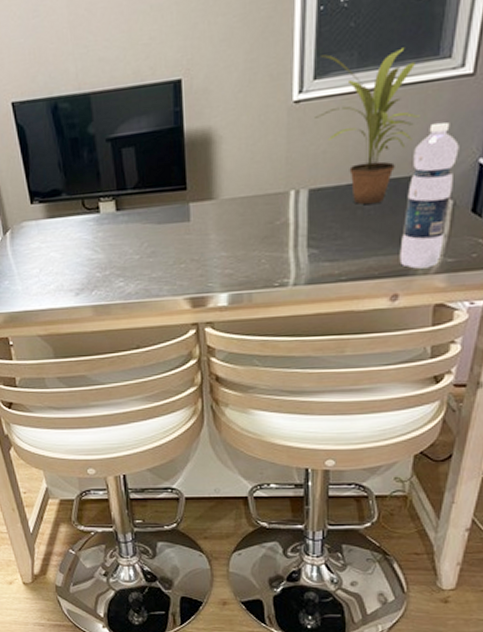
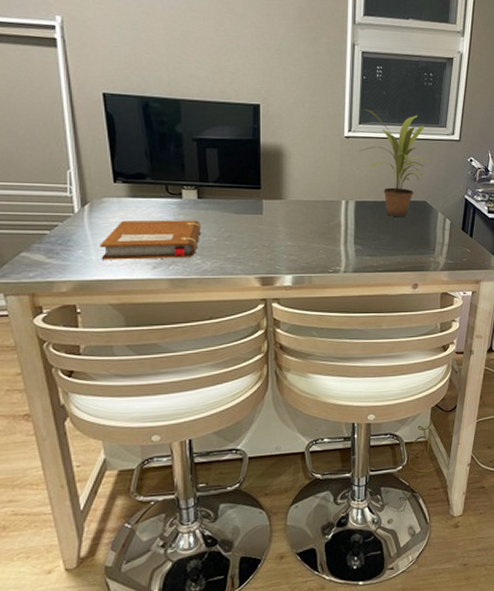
notebook: none [23,237,122,289] -> present [99,220,201,260]
water bottle: present [399,122,459,269] -> none [418,167,453,266]

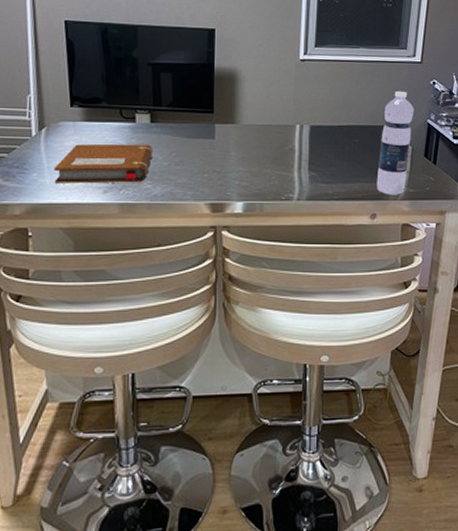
potted plant: present [359,109,428,218] -> none [315,31,388,143]
water bottle: none [418,167,453,266] -> present [376,90,414,195]

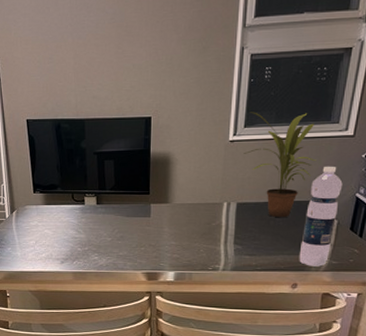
notebook: present [53,143,152,184] -> none [23,223,98,256]
potted plant: none [315,31,388,143] -> present [244,112,316,218]

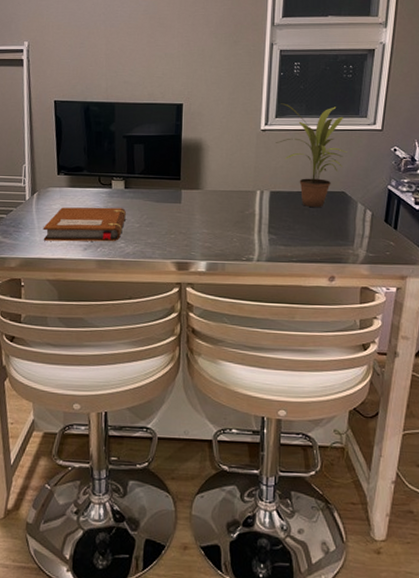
notebook: none [23,223,98,256] -> present [43,207,126,242]
water bottle: present [299,166,343,267] -> none [335,158,374,259]

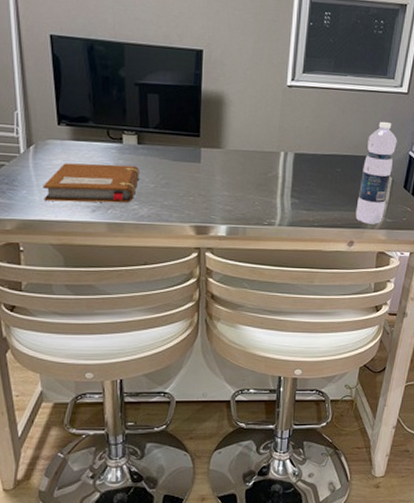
potted plant: present [276,103,347,208] -> none [302,57,373,172]
water bottle: none [335,158,374,259] -> present [355,121,397,224]

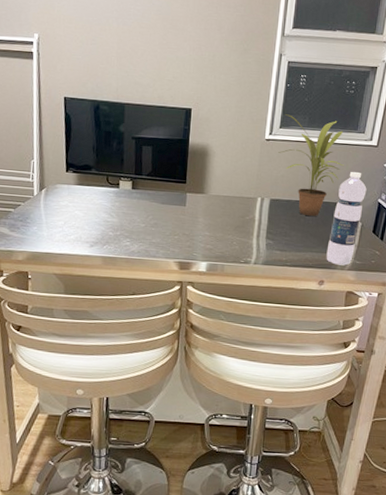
notebook: present [42,163,139,203] -> none [50,204,132,240]
potted plant: none [302,57,373,172] -> present [278,114,344,217]

